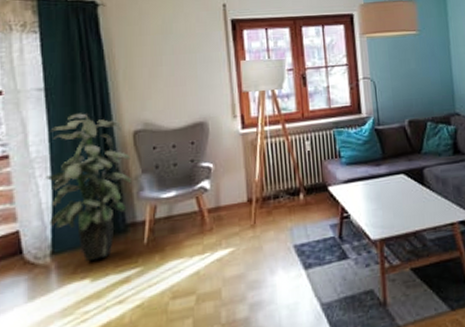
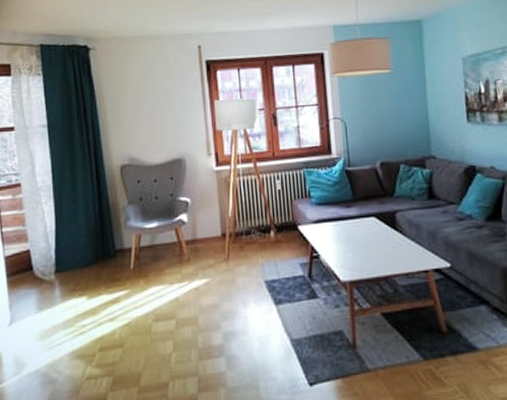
indoor plant: present [45,113,131,261] -> none [49,148,119,280]

